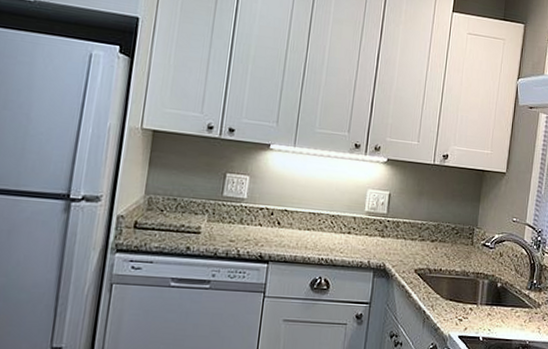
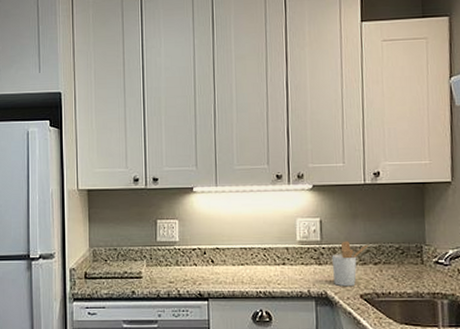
utensil holder: none [393,216,429,261] -> present [331,241,369,287]

